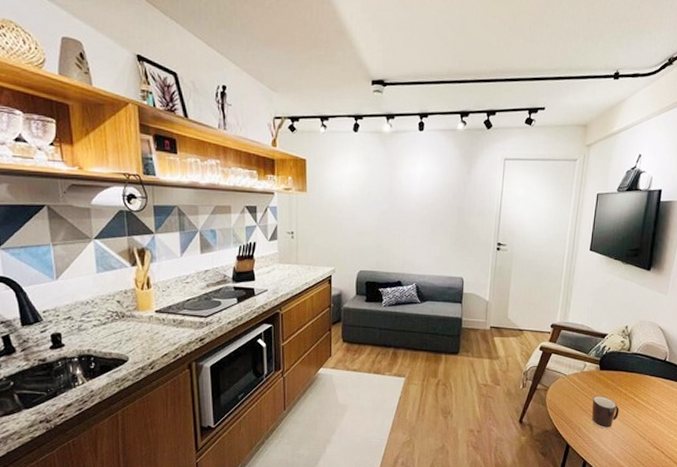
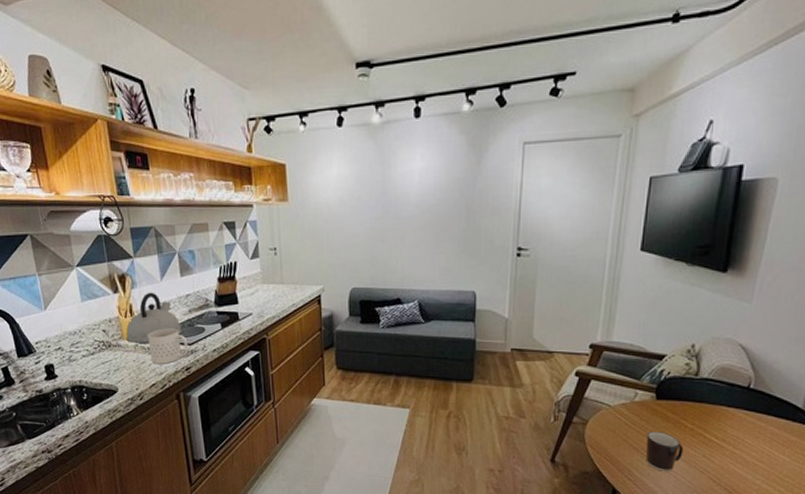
kettle: none [141,266,198,314] -> present [126,292,182,343]
mug: none [164,301,204,335] -> present [148,328,189,364]

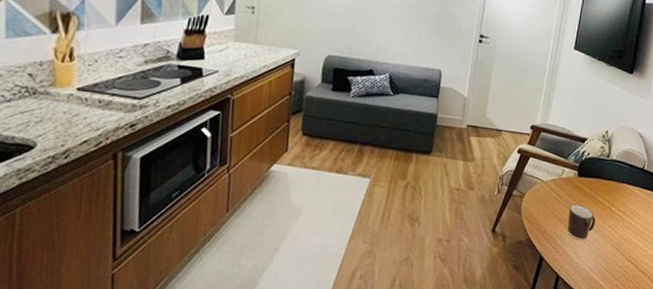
kettle: present [126,292,182,343] -> none [58,36,132,93]
mug: present [148,328,189,364] -> none [87,78,138,119]

